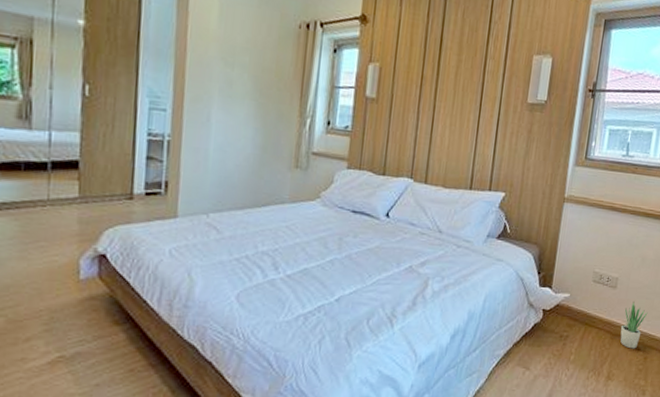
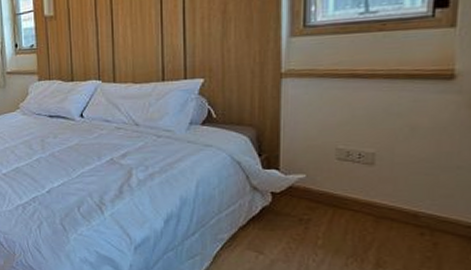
potted plant: present [620,302,648,349] -> none [388,179,431,233]

